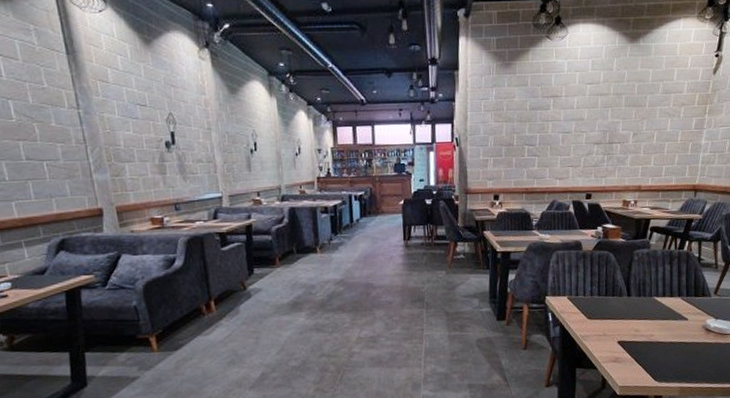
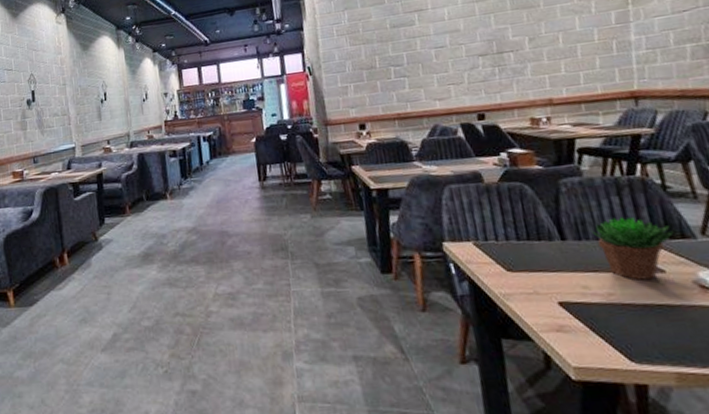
succulent plant: none [647,280,698,326] -> present [590,217,674,280]

